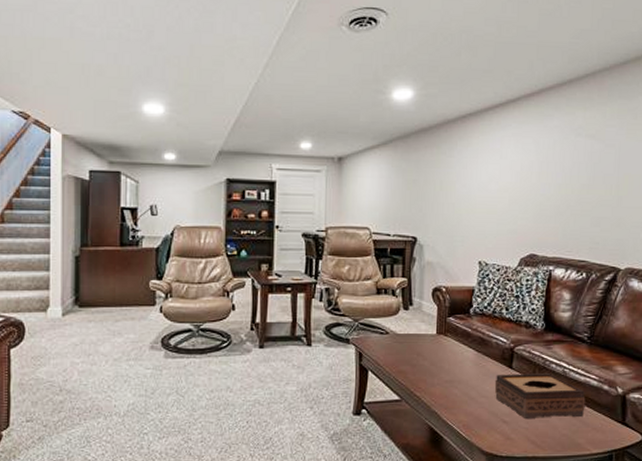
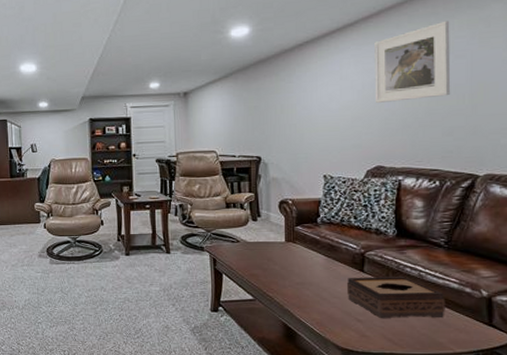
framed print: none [532,107,603,187] -> present [375,20,451,103]

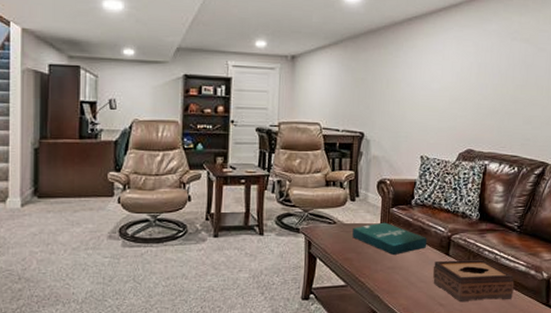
pizza box: none [257,240,338,271] -> present [352,222,428,255]
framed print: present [375,20,451,103] -> none [471,13,537,87]

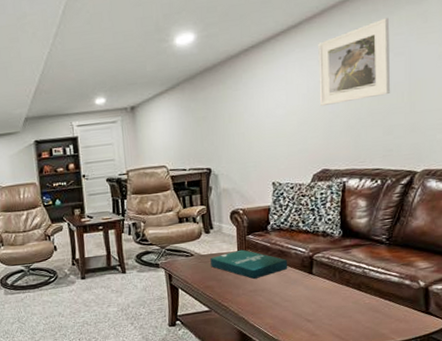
tissue box: present [432,260,515,303] -> none [296,275,387,317]
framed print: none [471,13,537,87] -> present [318,17,391,106]

